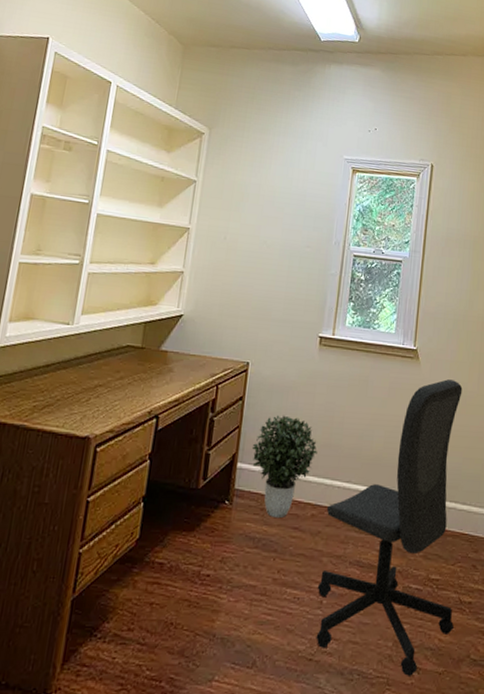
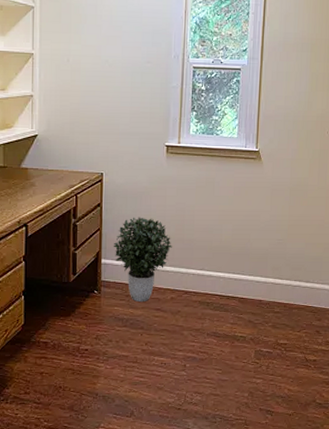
office chair: present [316,379,463,676] -> none [180,176,304,418]

